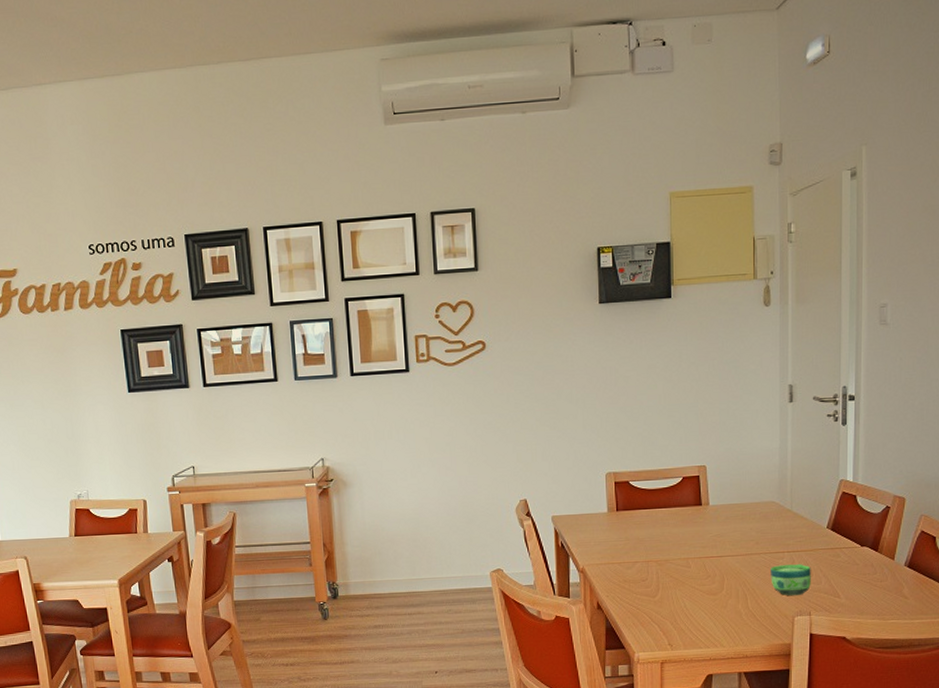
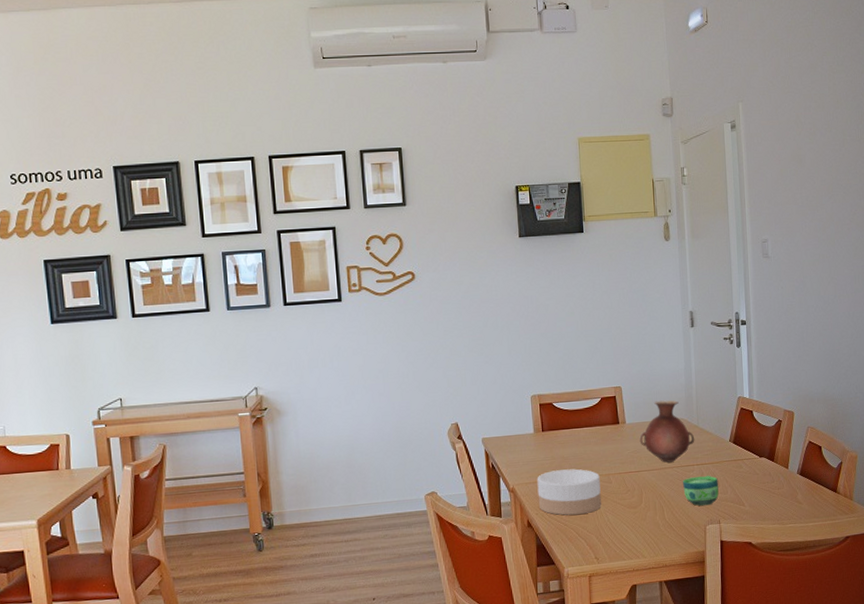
bowl: none [609,551,678,600] -> present [537,469,601,516]
vase: none [724,481,787,548] -> present [639,400,695,463]

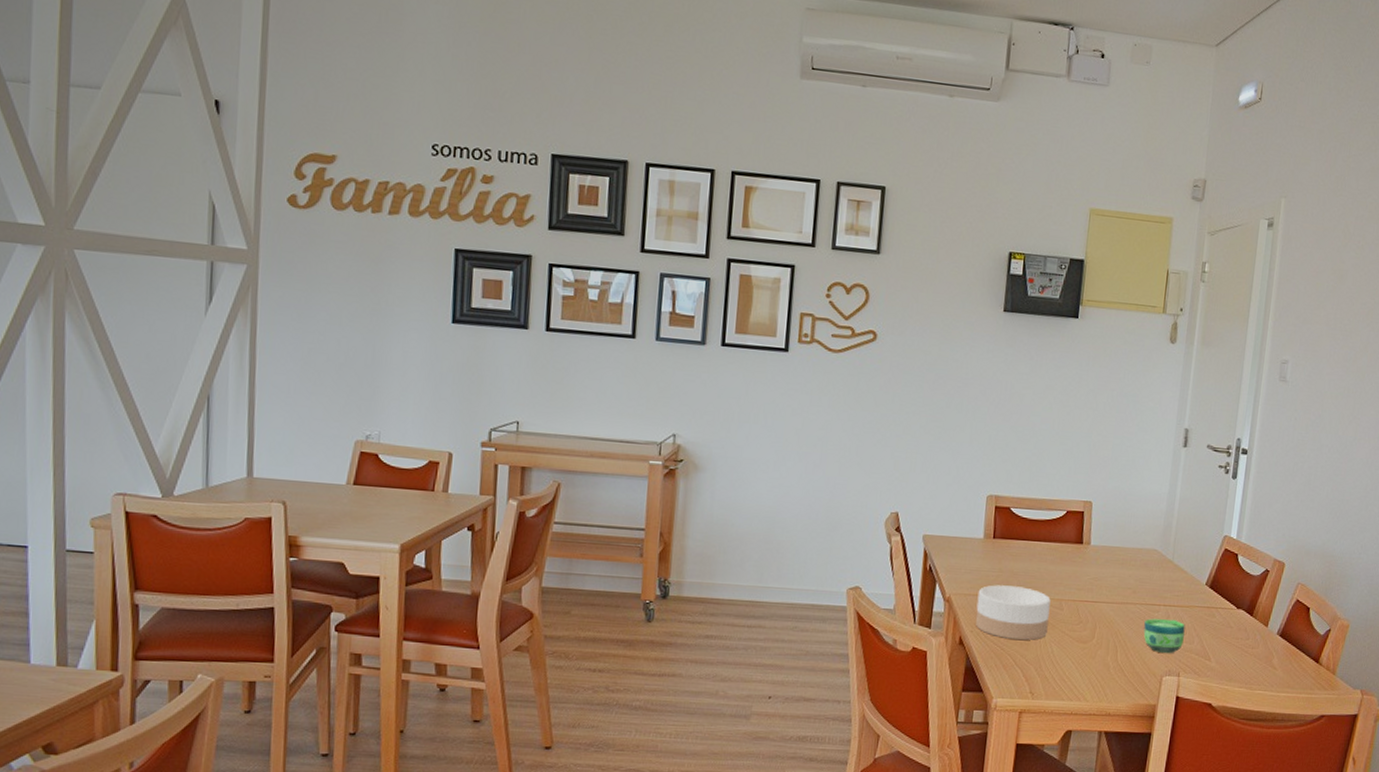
vase: present [639,400,695,463] -> none [1103,524,1167,598]

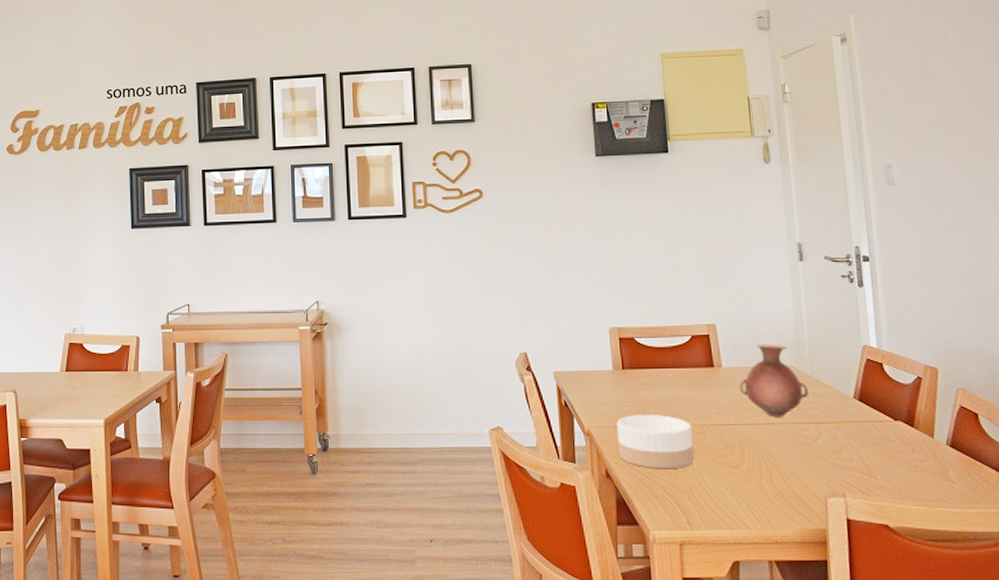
vase: none [1103,524,1167,598] -> present [739,343,809,417]
cup: present [1143,618,1185,653] -> none [795,436,842,472]

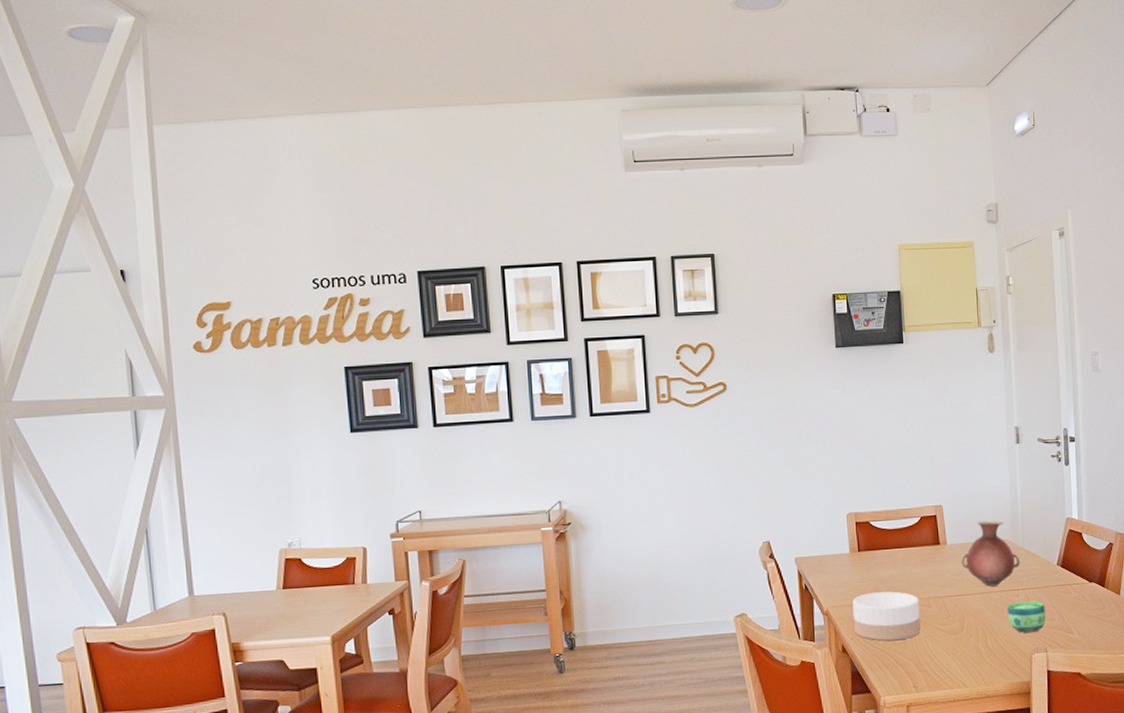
cup: none [795,436,842,472] -> present [1007,600,1046,633]

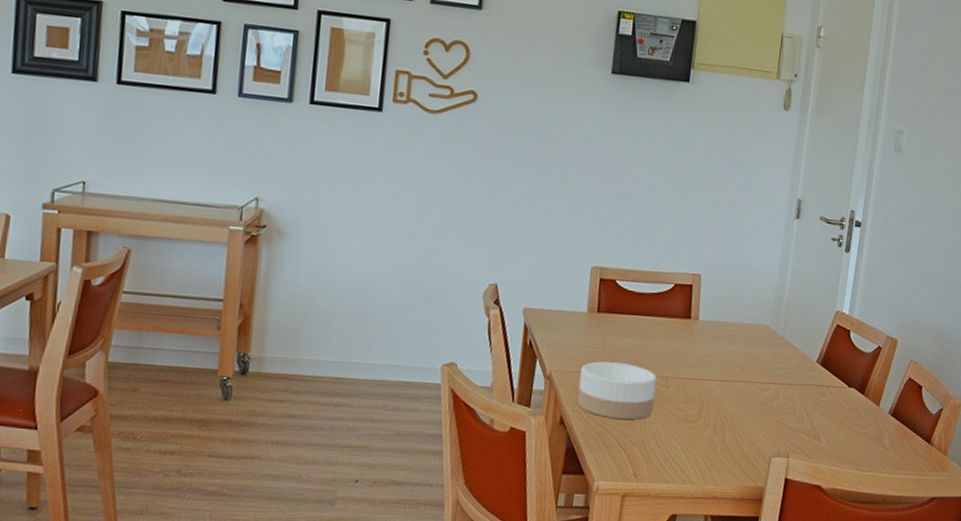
vase: present [961,520,1020,587] -> none [711,299,777,375]
cup: present [1007,600,1046,633] -> none [752,397,795,433]

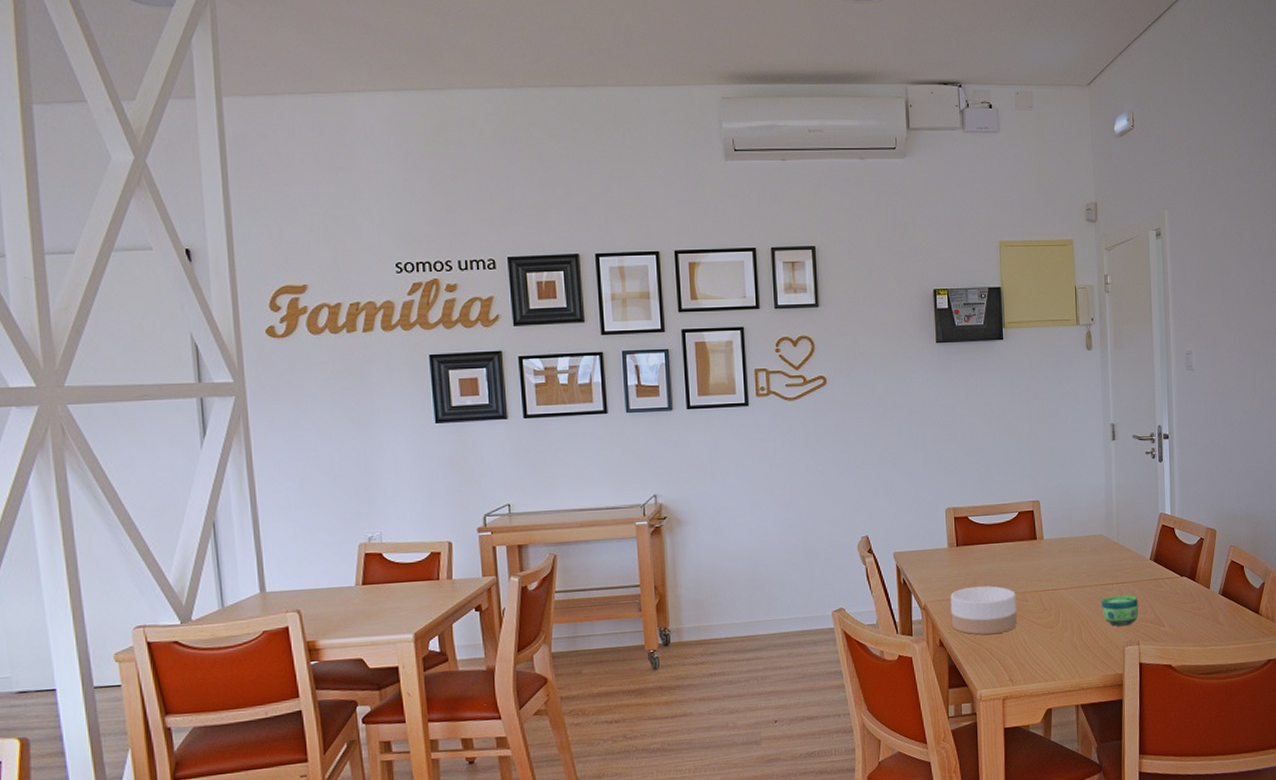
cup: none [752,397,795,433] -> present [1102,594,1138,626]

